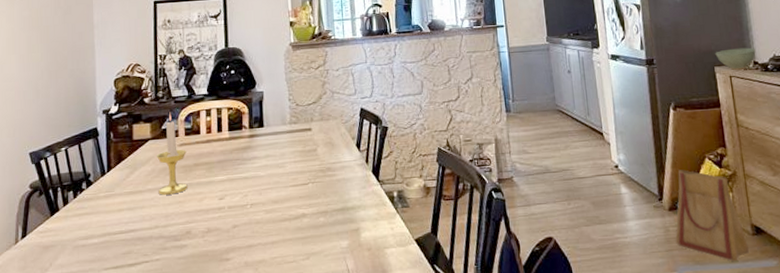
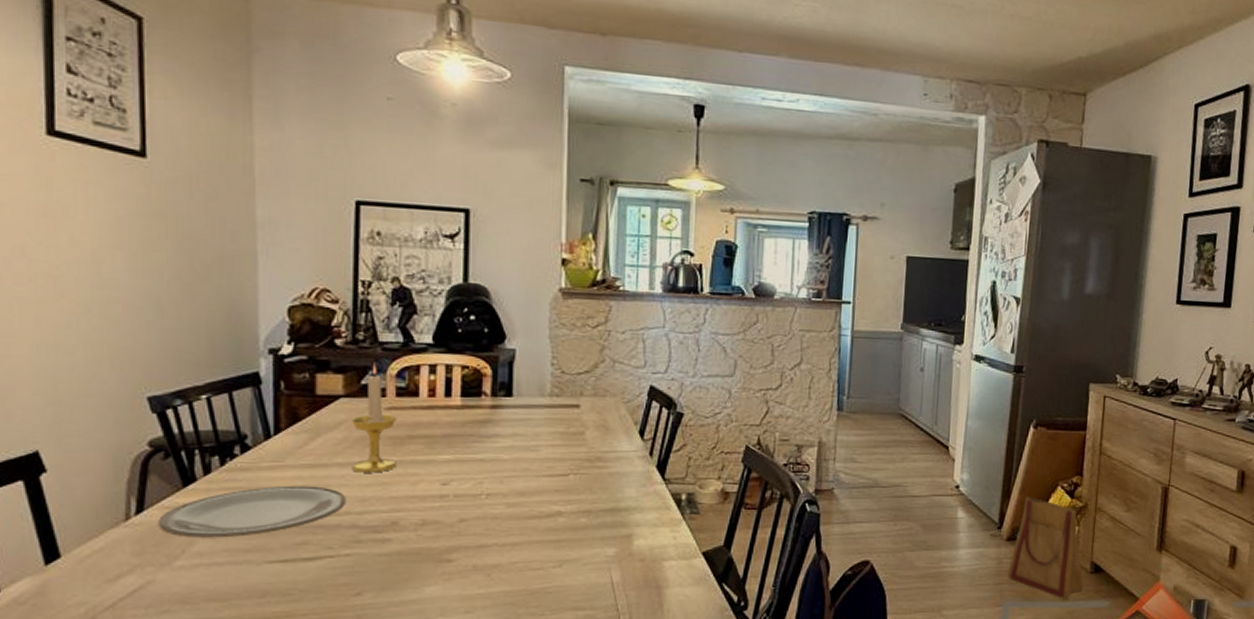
plate: none [36,208,155,254] -> present [159,485,346,538]
bowl: present [715,47,756,71] -> none [1093,364,1139,391]

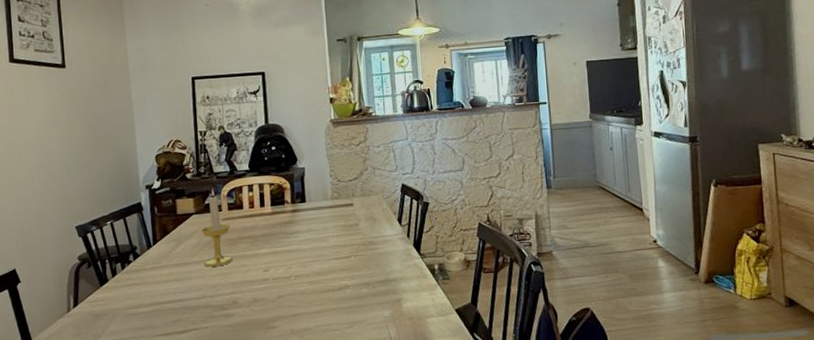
plate: present [159,485,346,538] -> none [87,279,202,322]
shopping bag: present [1007,497,1083,600] -> none [709,244,781,332]

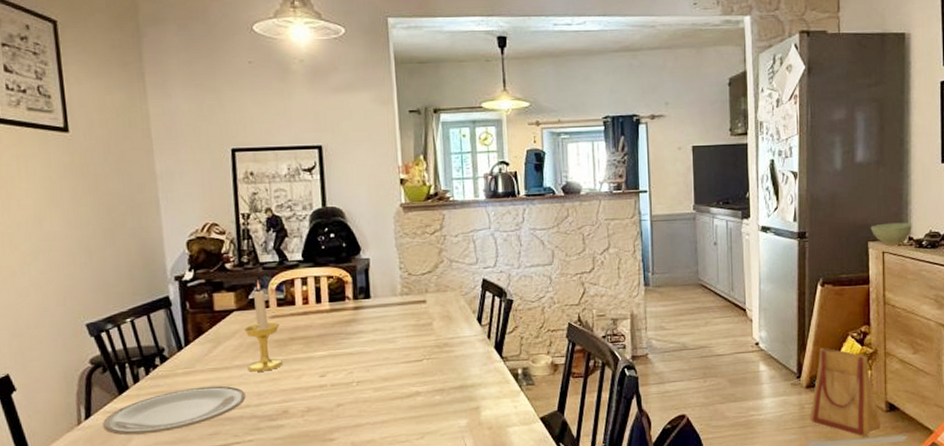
plate: none [87,279,202,322] -> present [103,385,246,436]
shopping bag: none [709,244,781,332] -> present [810,347,880,438]
bowl: none [759,125,801,149] -> present [870,222,912,247]

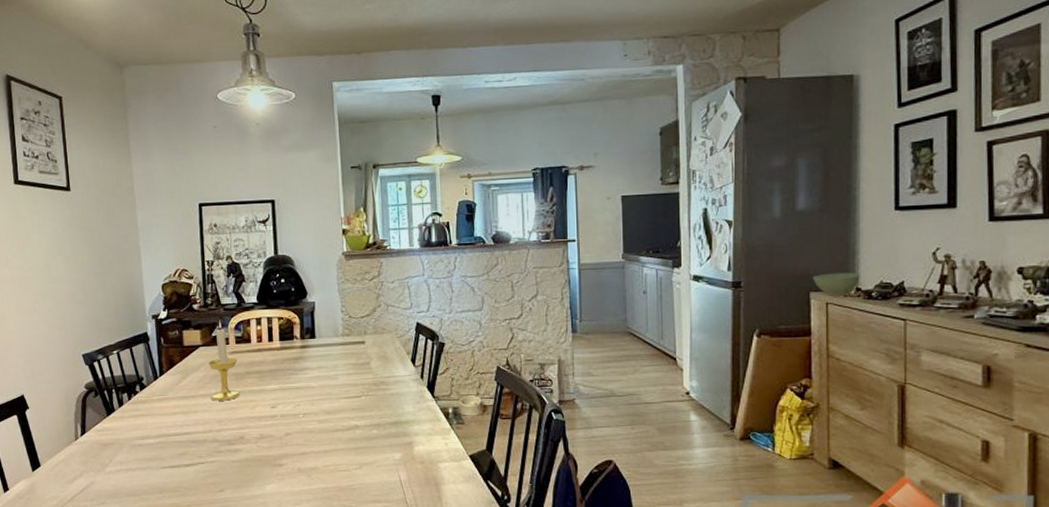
plate: present [103,385,246,436] -> none [94,412,209,451]
shopping bag: present [810,347,880,438] -> none [744,399,822,494]

